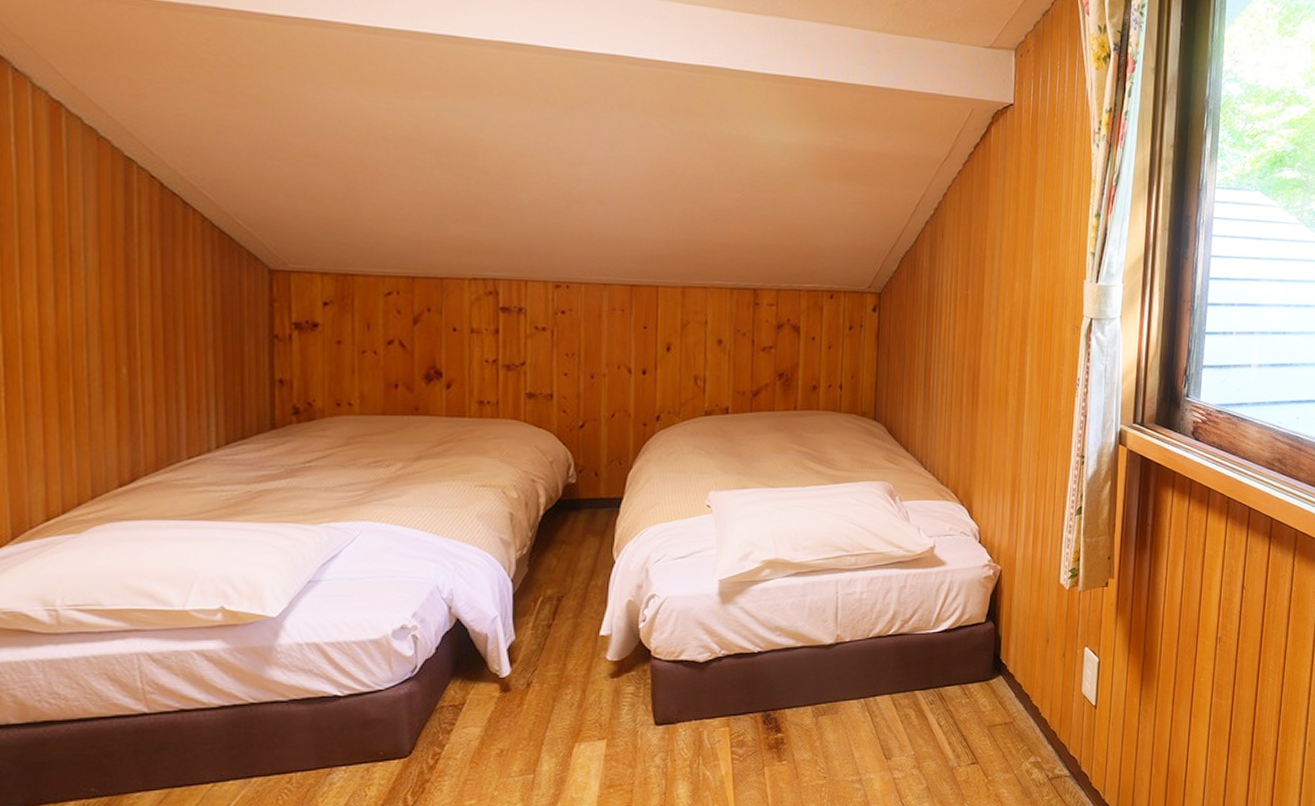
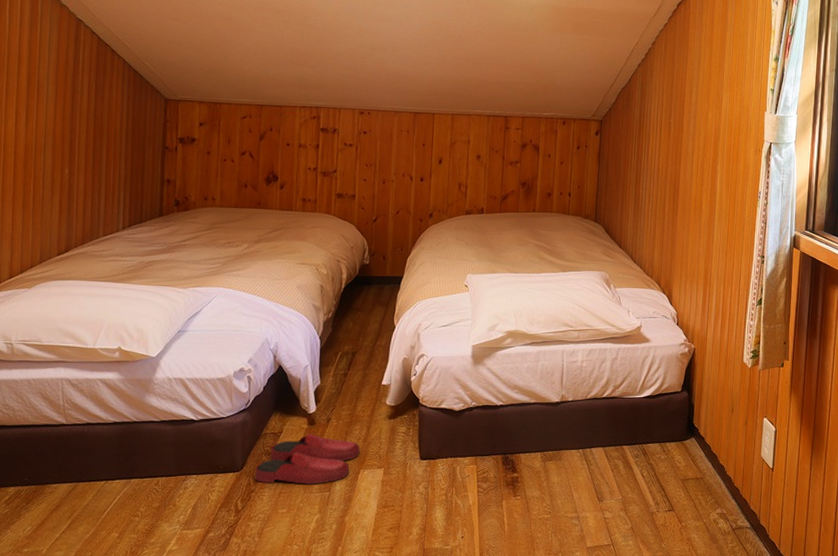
slippers: none [429,702,574,769] -> present [255,433,361,485]

